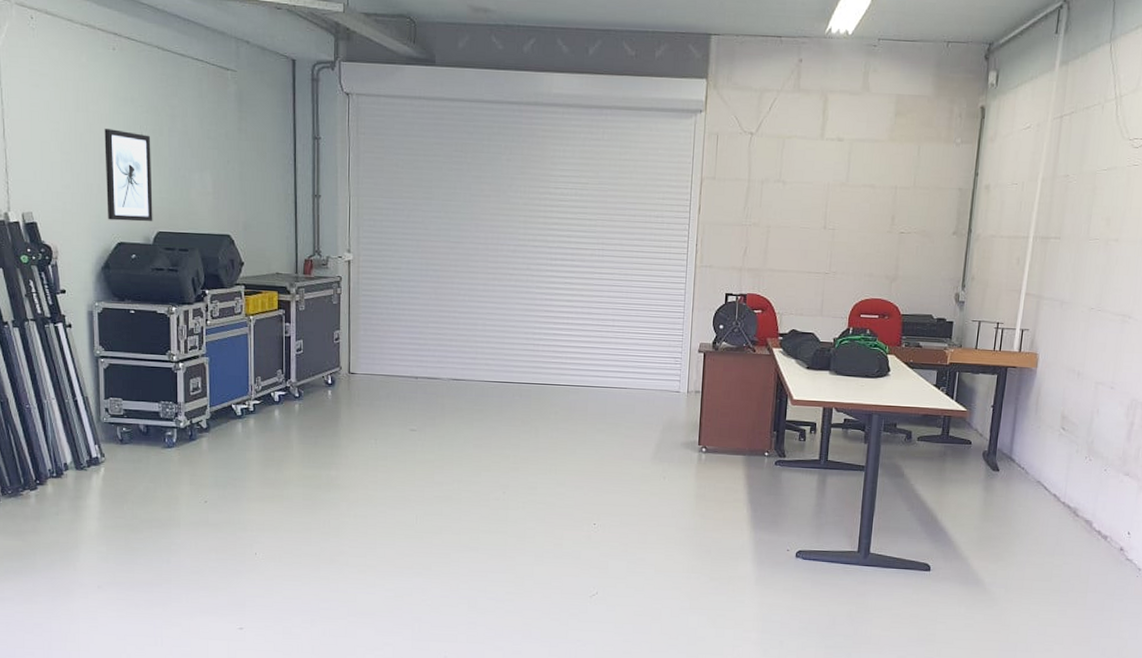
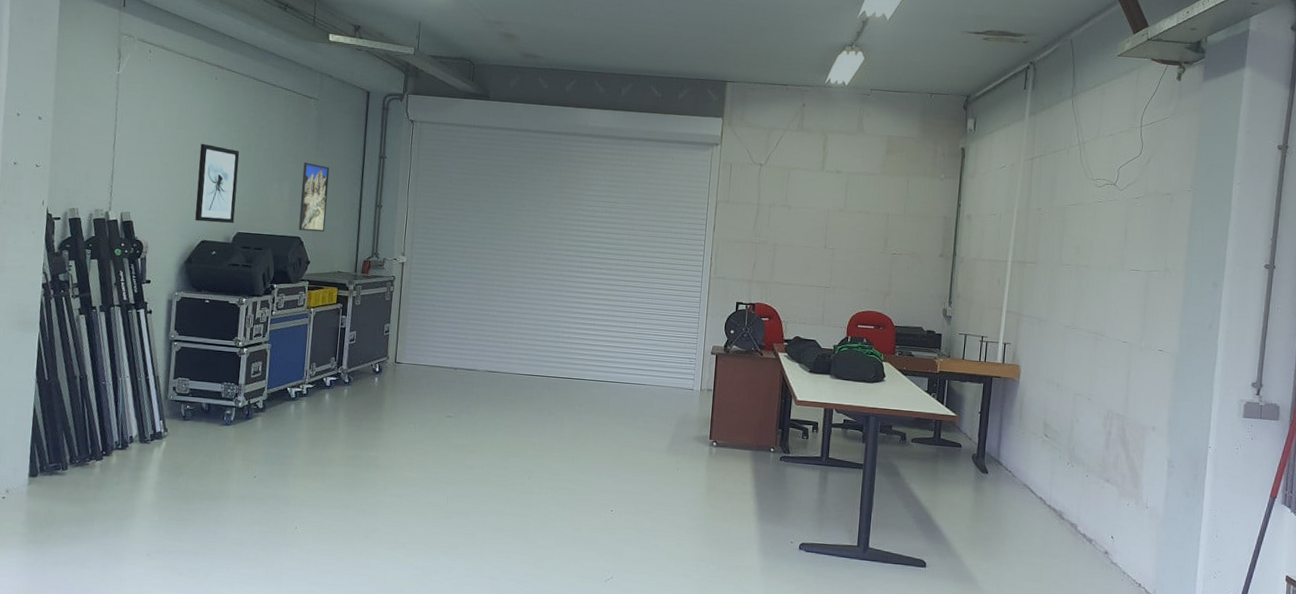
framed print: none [226,146,258,229] -> present [298,162,330,233]

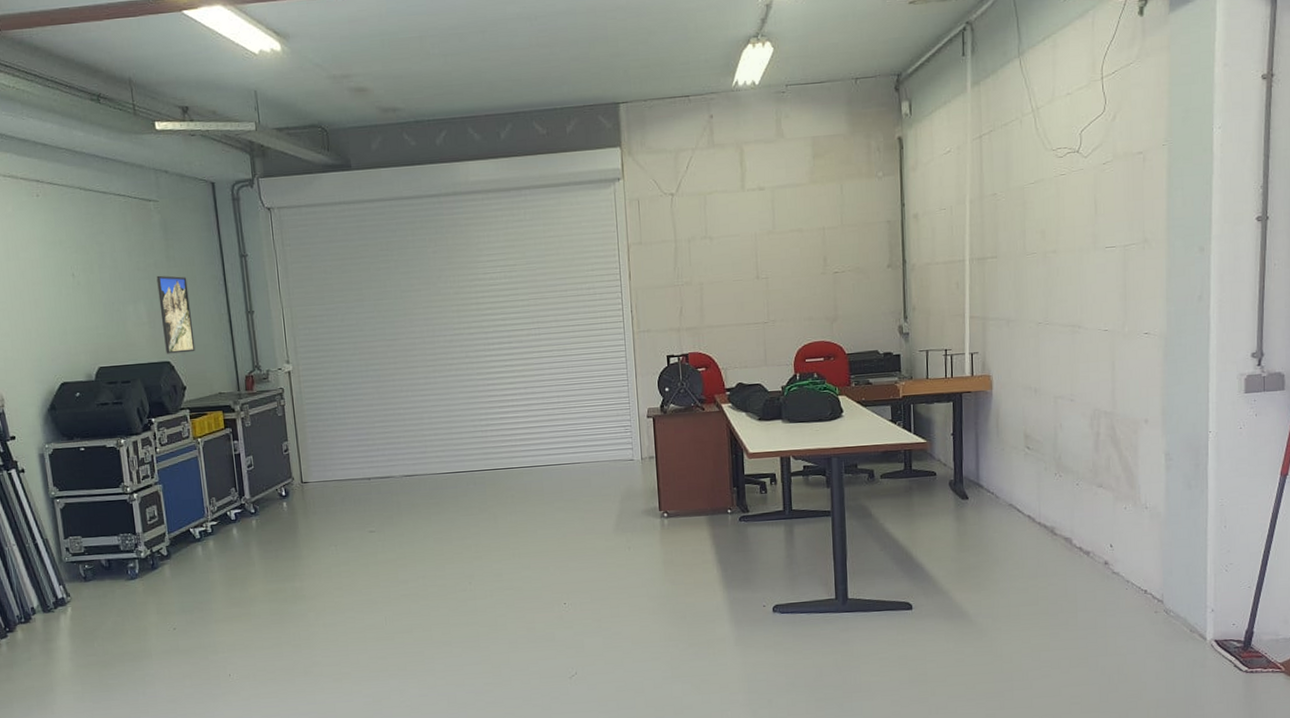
wall art: present [195,144,240,224] -> none [36,273,93,362]

